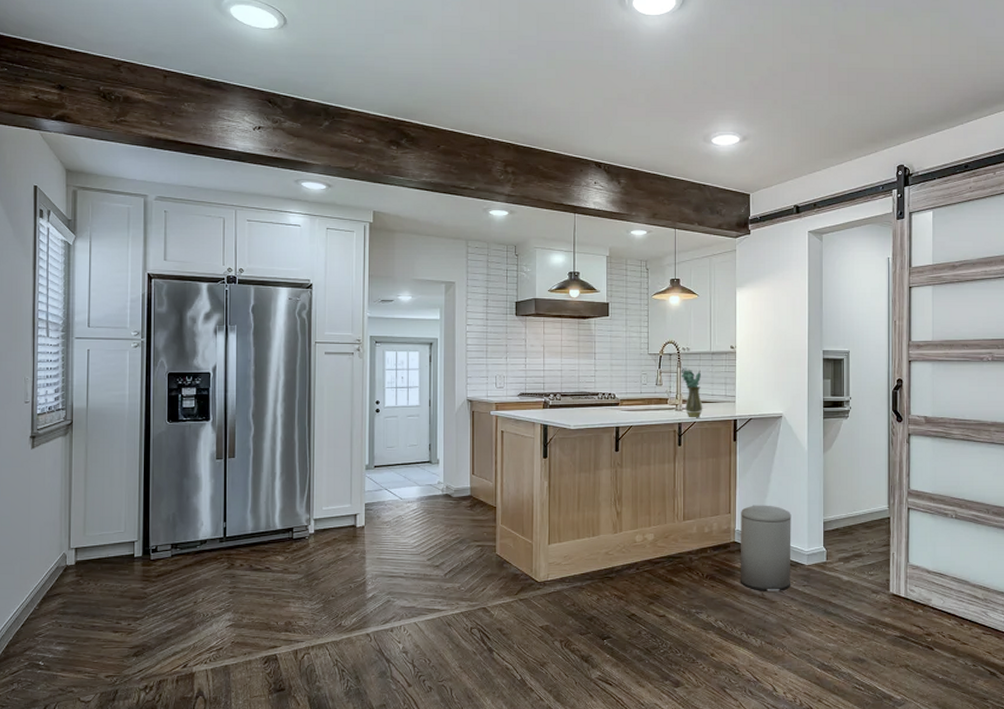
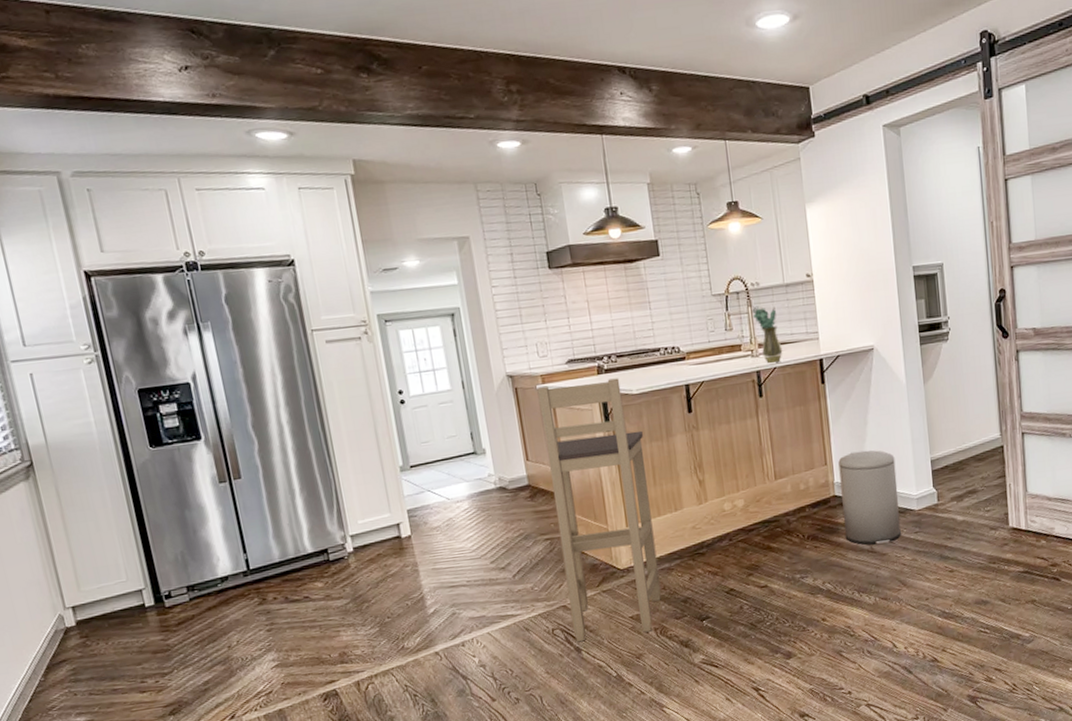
bar stool: none [489,412,574,643] -> present [537,378,661,643]

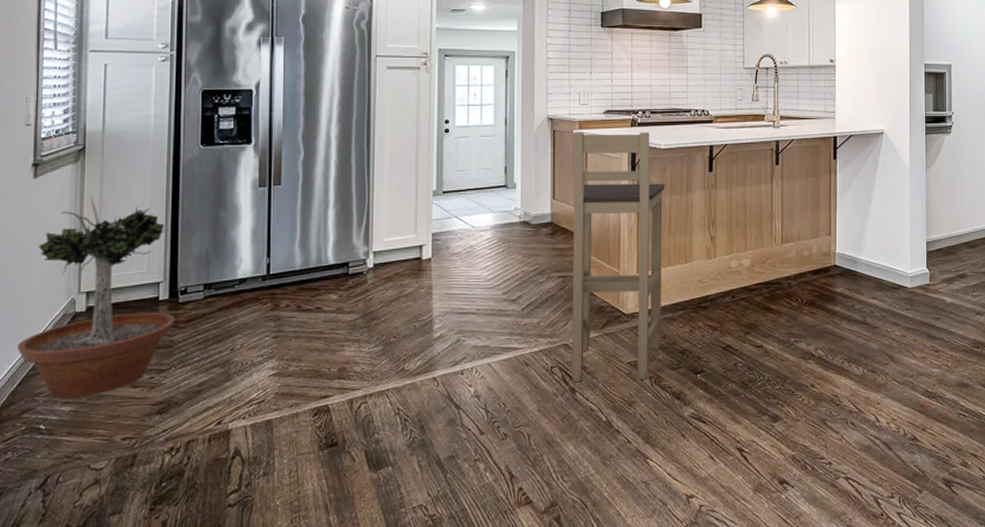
potted tree: none [13,511,167,710] -> present [18,195,175,398]
vase: present [752,306,783,364] -> none [778,82,802,136]
pedal bin: present [838,450,901,545] -> none [841,225,894,317]

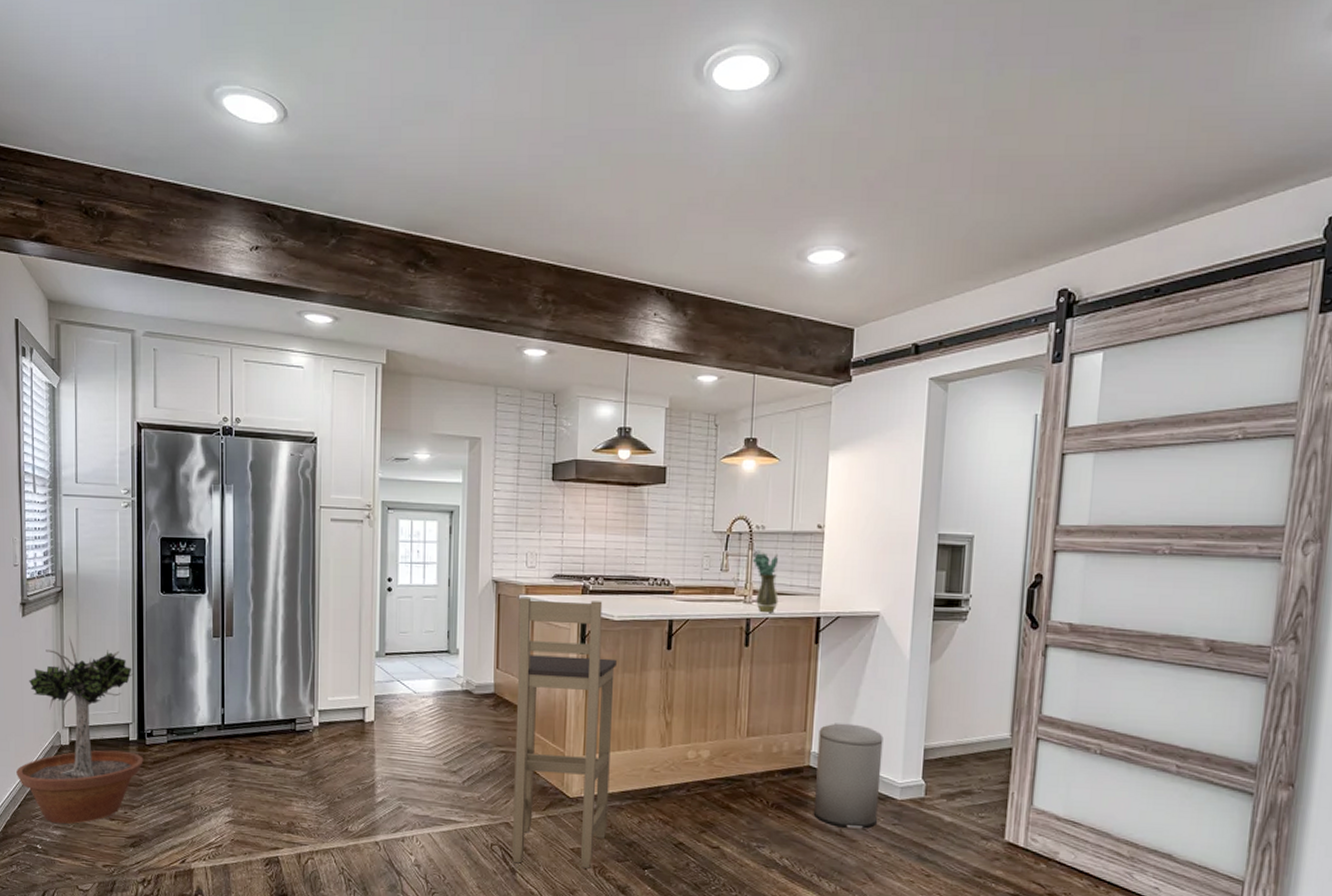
vase: none [778,82,802,136] -> present [752,550,779,614]
pedal bin: none [841,225,894,317] -> present [813,723,883,829]

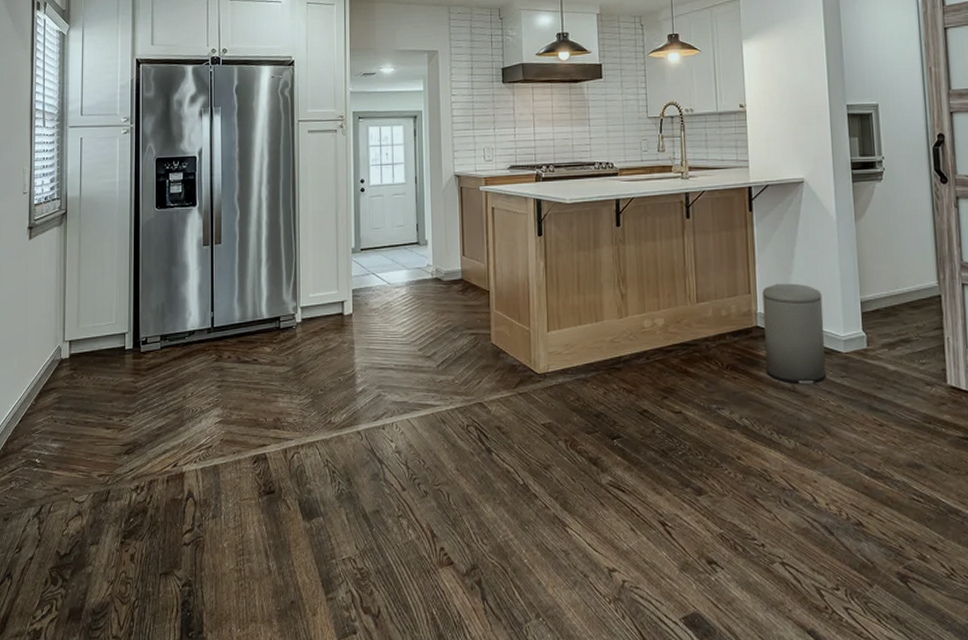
potted tree: present [16,636,143,824] -> none [19,254,138,436]
bar stool: present [512,596,616,869] -> none [480,187,575,443]
vase: present [752,550,779,614] -> none [685,131,712,187]

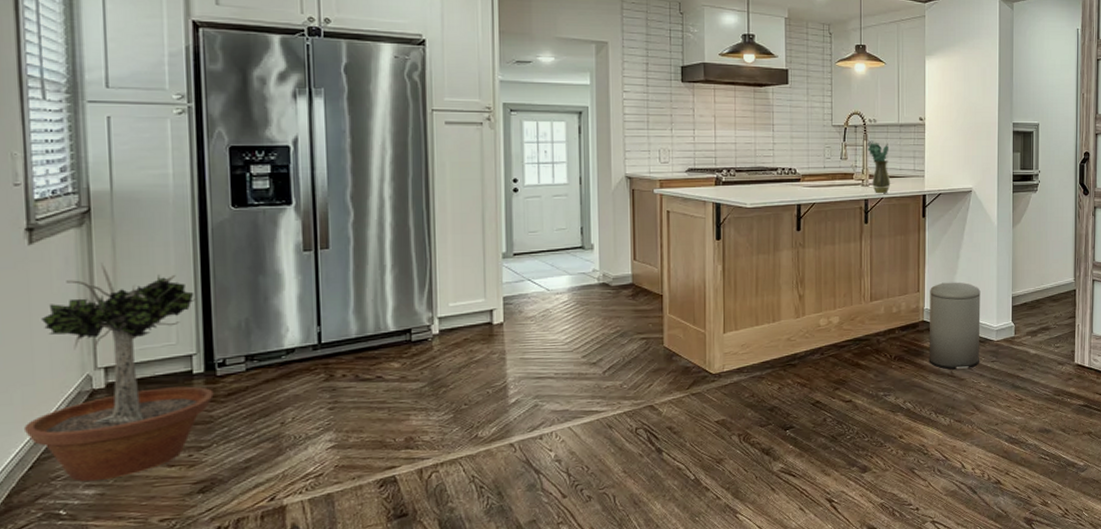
potted tree: none [19,254,138,436] -> present [25,262,214,481]
vase: none [685,131,712,187] -> present [867,140,891,194]

